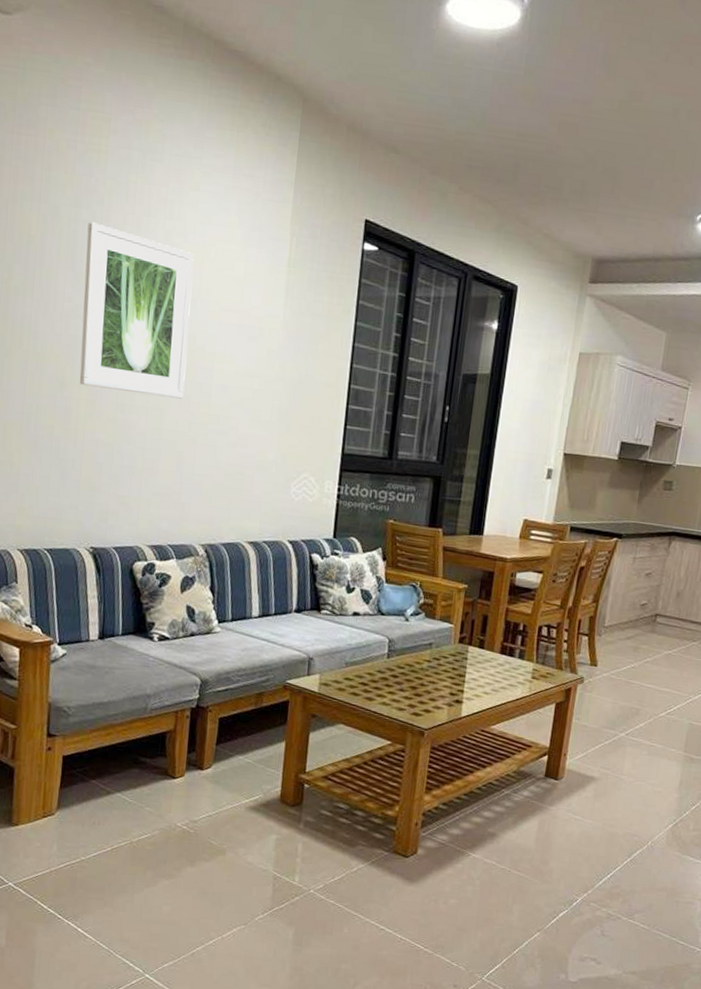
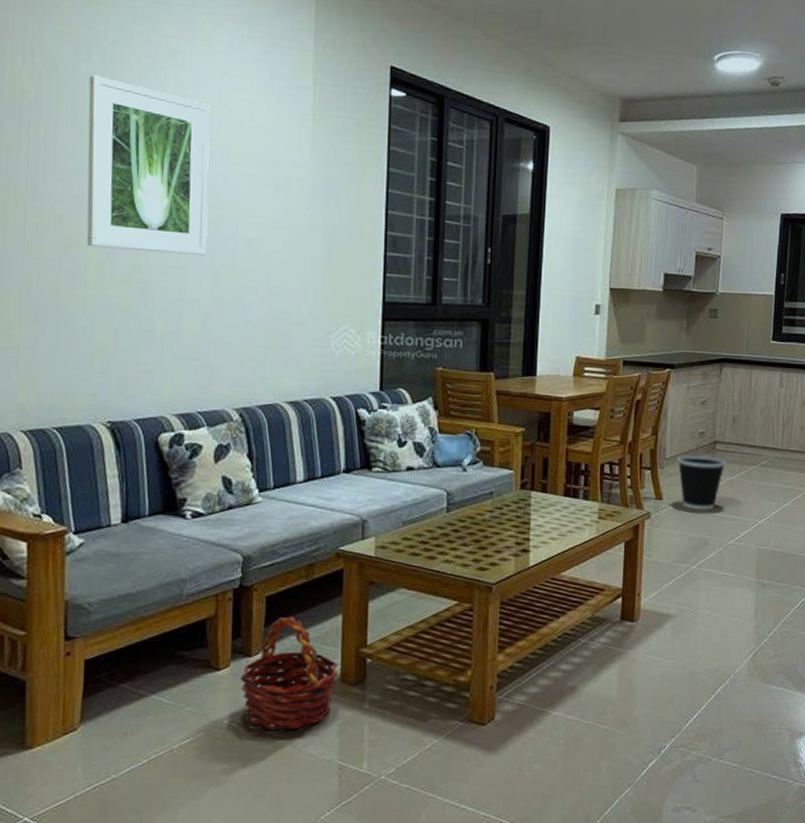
basket: none [192,737,278,839] -> present [240,616,338,731]
wastebasket: none [616,625,666,681] -> present [677,455,726,511]

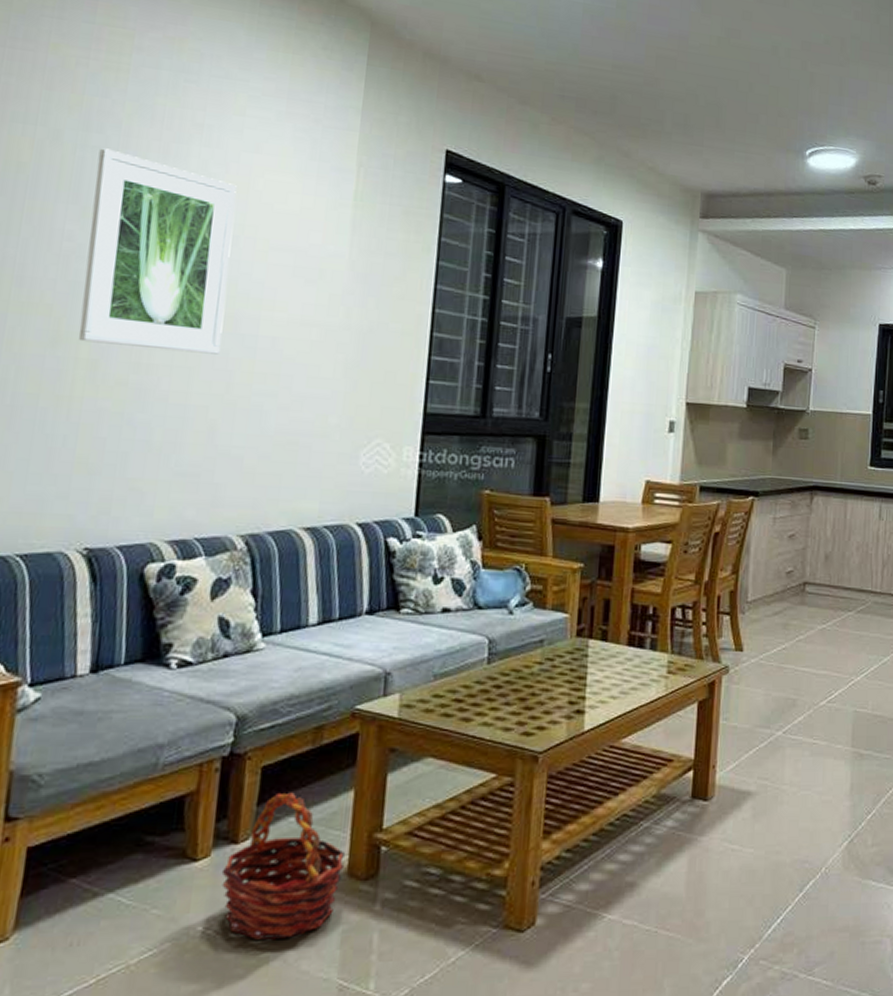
wastebasket: present [677,455,726,511] -> none [761,598,817,665]

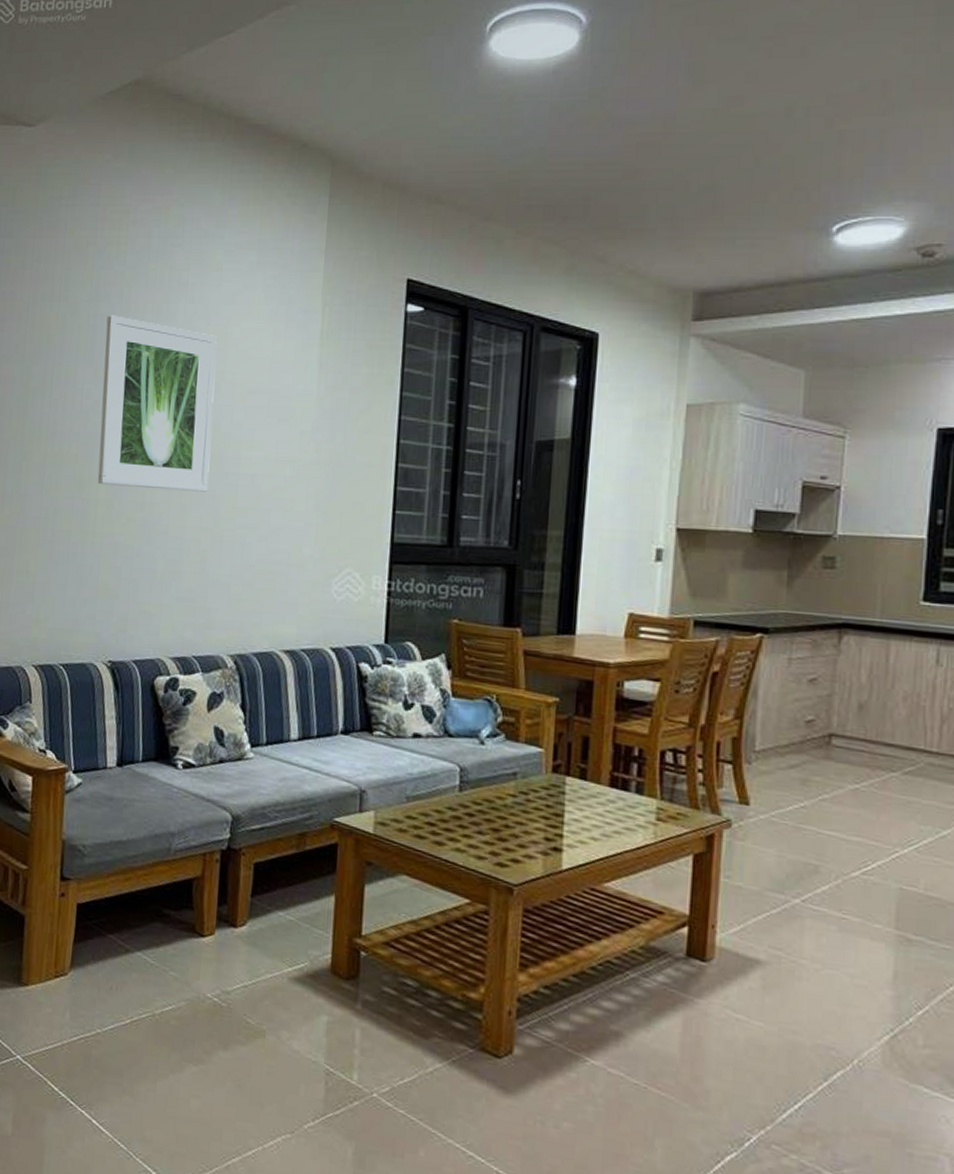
basket: present [221,792,345,941] -> none [224,888,328,1019]

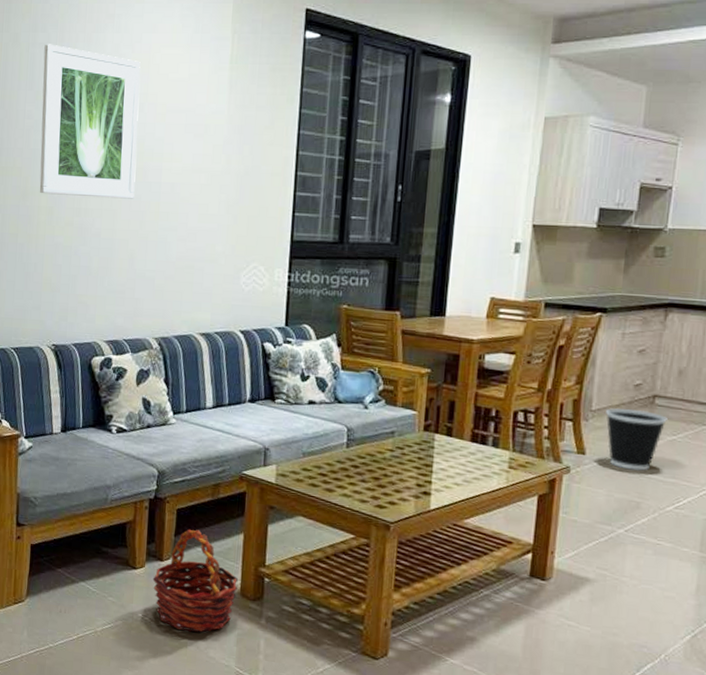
basket: none [224,888,328,1019] -> present [152,529,238,632]
wastebasket: none [772,749,848,827] -> present [606,408,667,471]

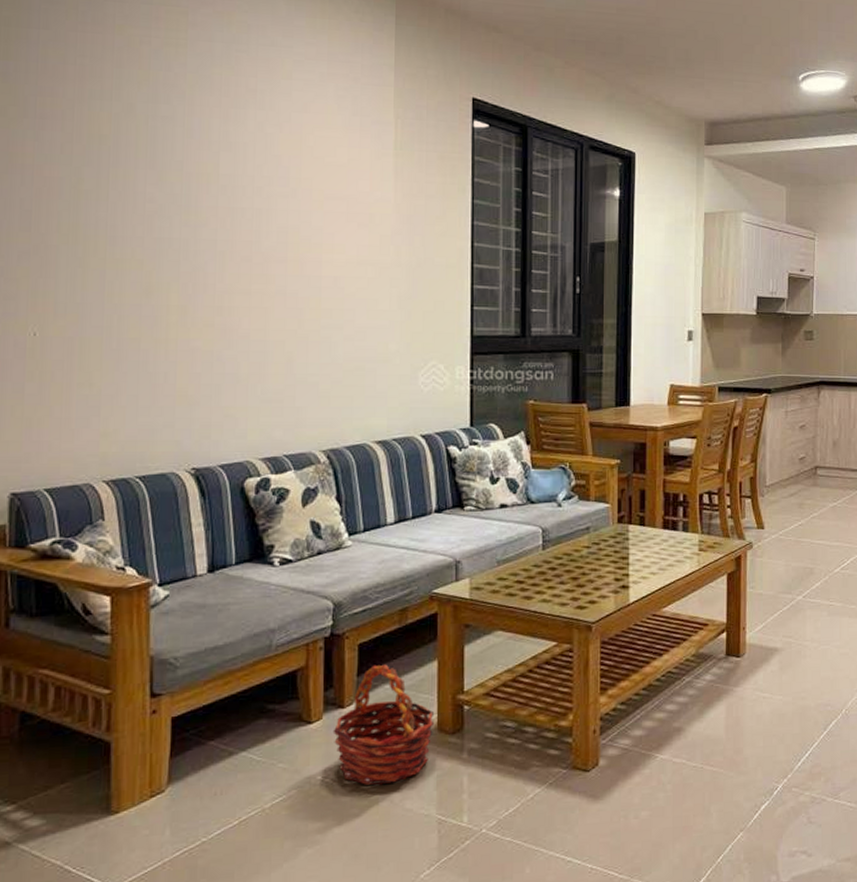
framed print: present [39,44,141,199] -> none [167,117,291,295]
wastebasket: present [606,408,667,471] -> none [778,482,828,539]

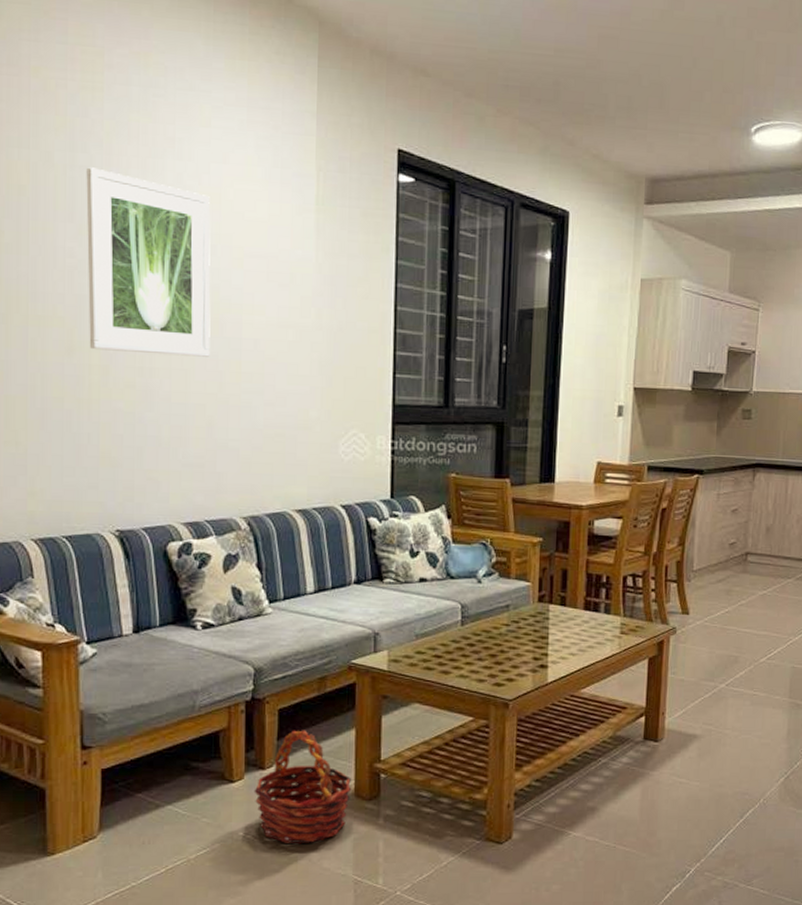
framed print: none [167,117,291,295] -> present [86,167,211,357]

